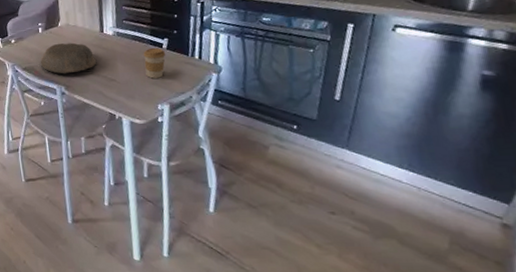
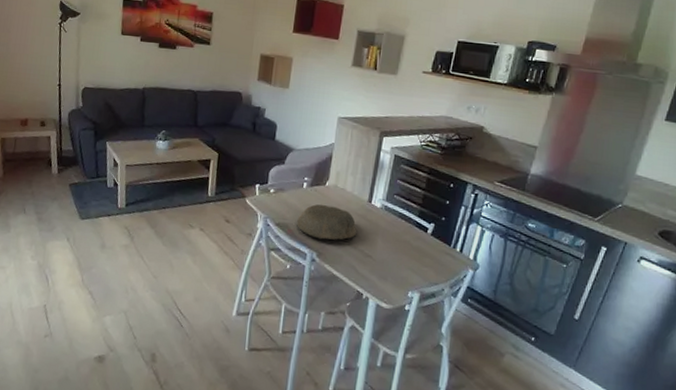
coffee cup: present [143,48,166,79] -> none [404,230,429,264]

